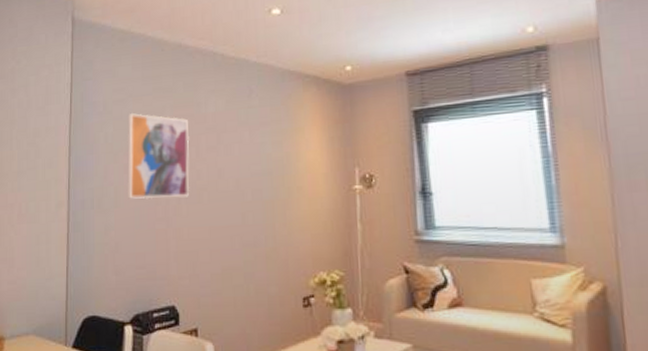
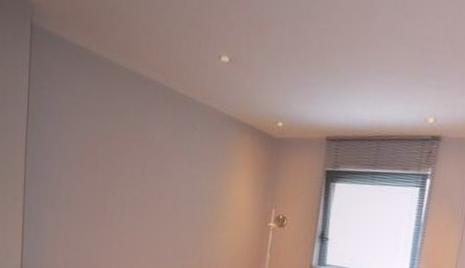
wall art: present [126,112,190,200] -> none [77,127,137,210]

